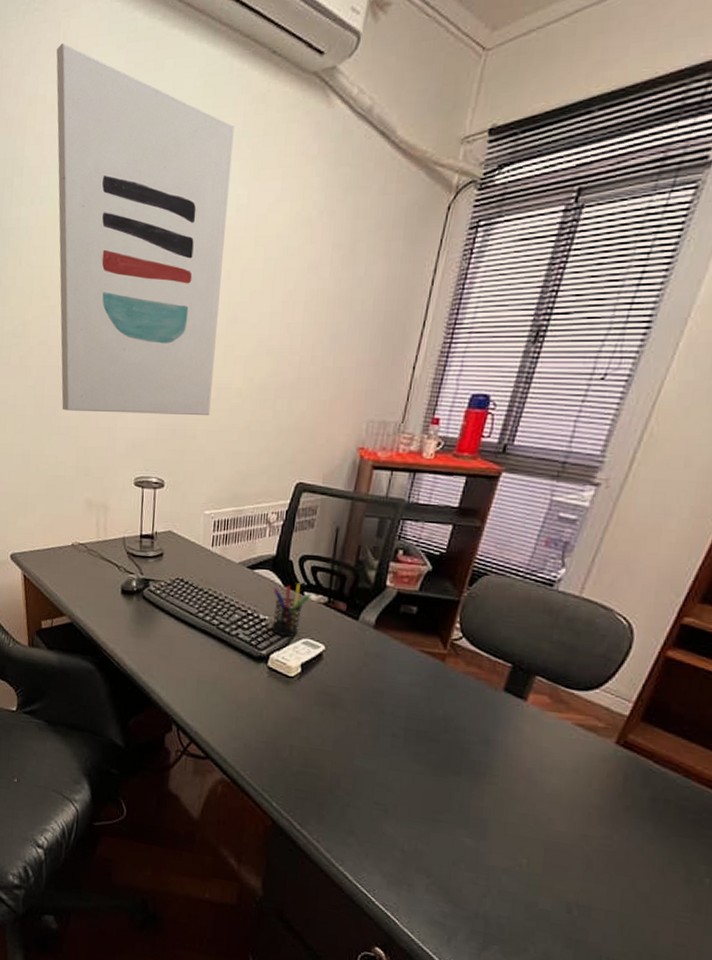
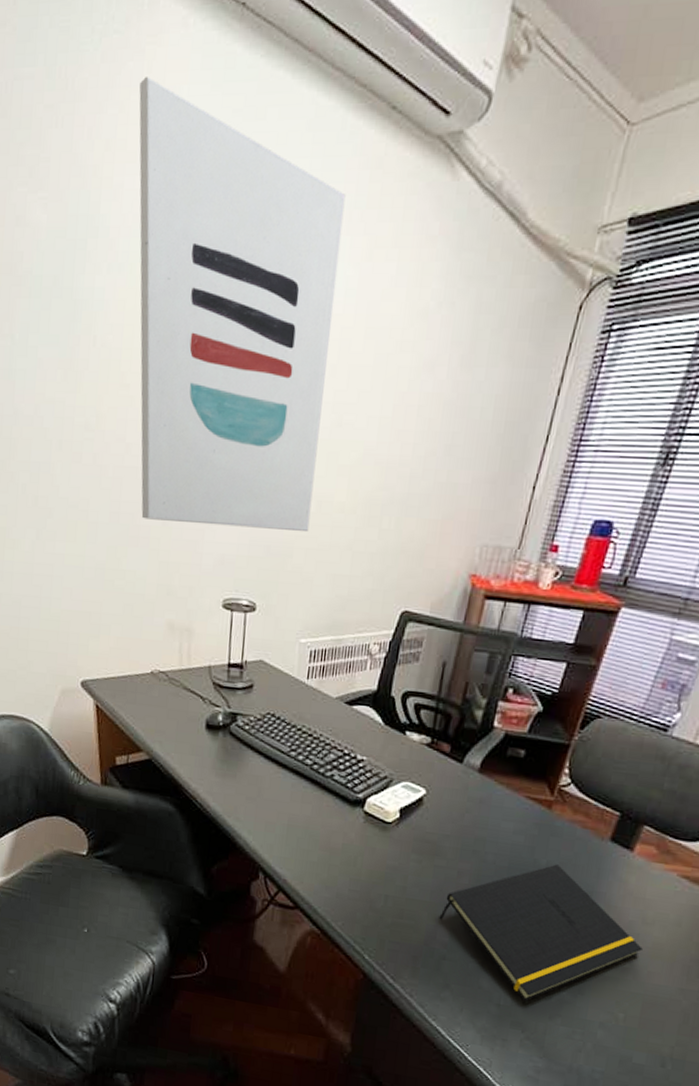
pen holder: present [272,583,311,637] -> none [369,721,413,780]
notepad: none [342,714,542,847] -> present [439,864,643,1001]

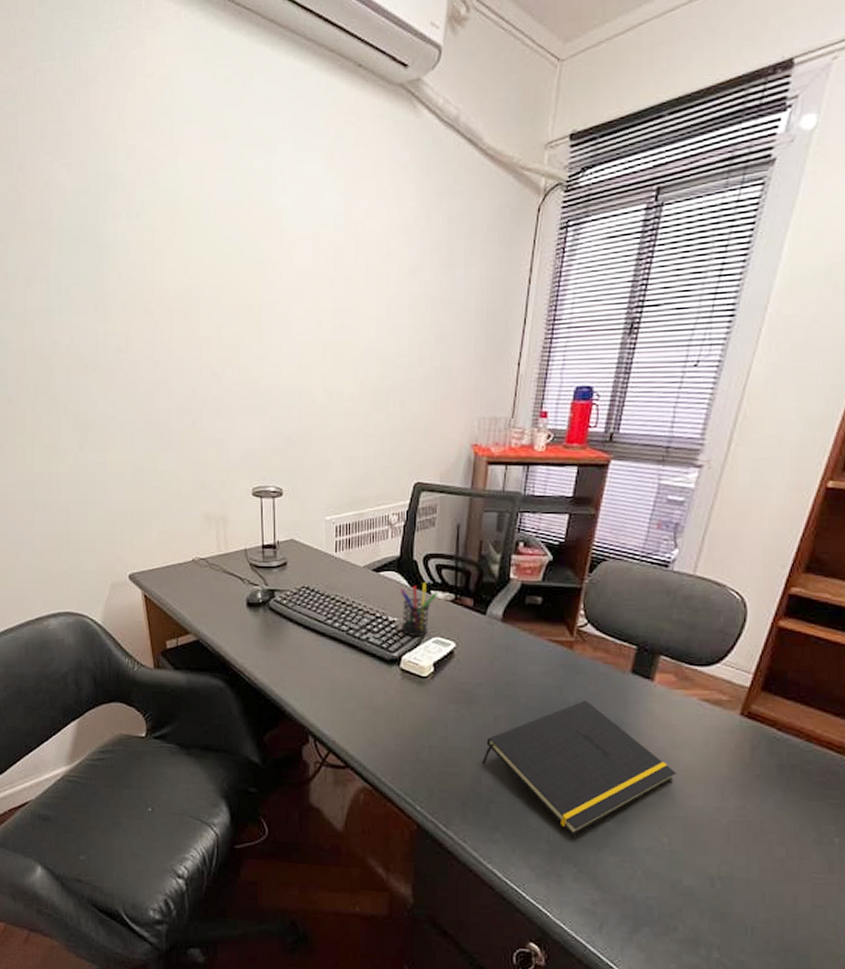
wall art: present [139,77,346,532] -> none [143,60,327,425]
pen holder: none [369,721,413,780] -> present [400,582,437,637]

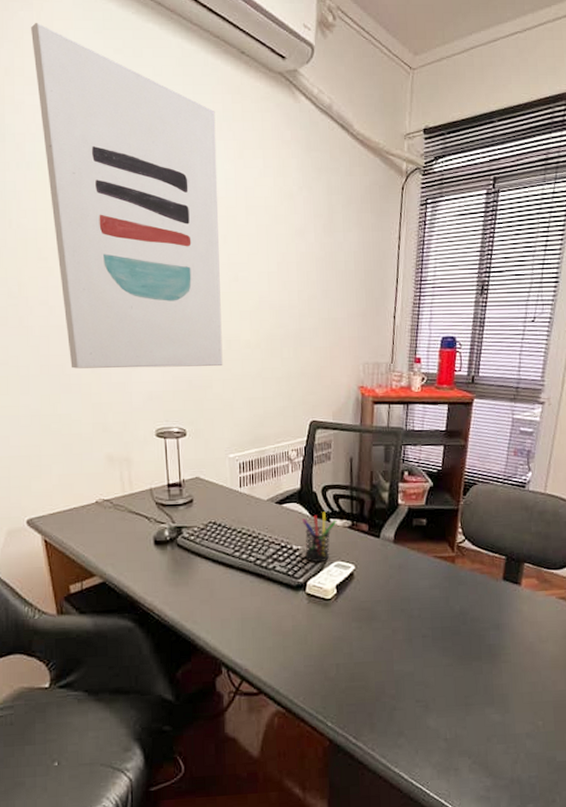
wall art: none [143,60,327,425] -> present [31,23,223,369]
notepad: present [482,700,676,835] -> none [384,607,544,731]

